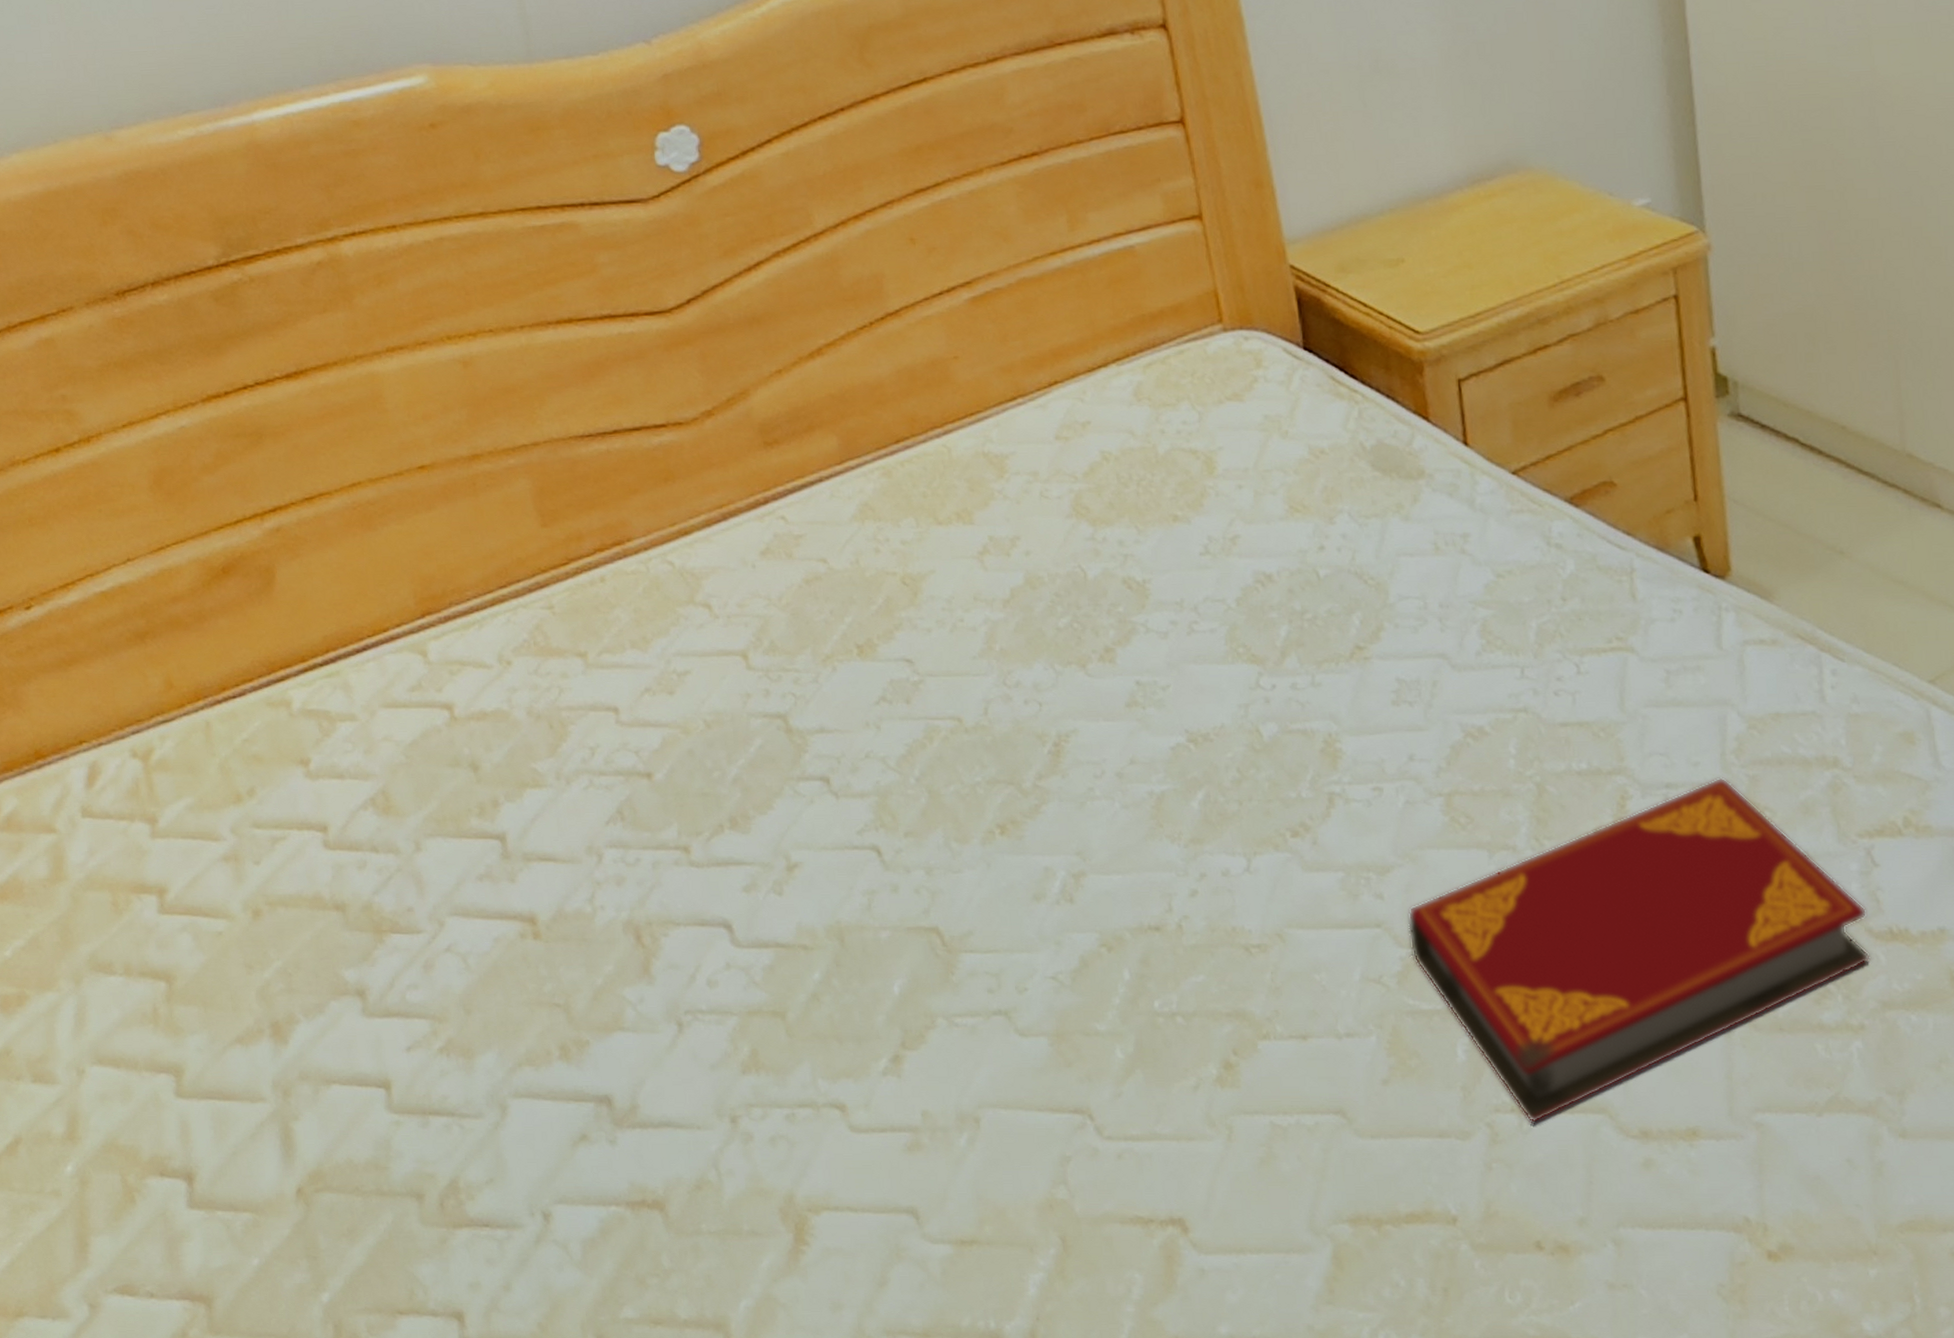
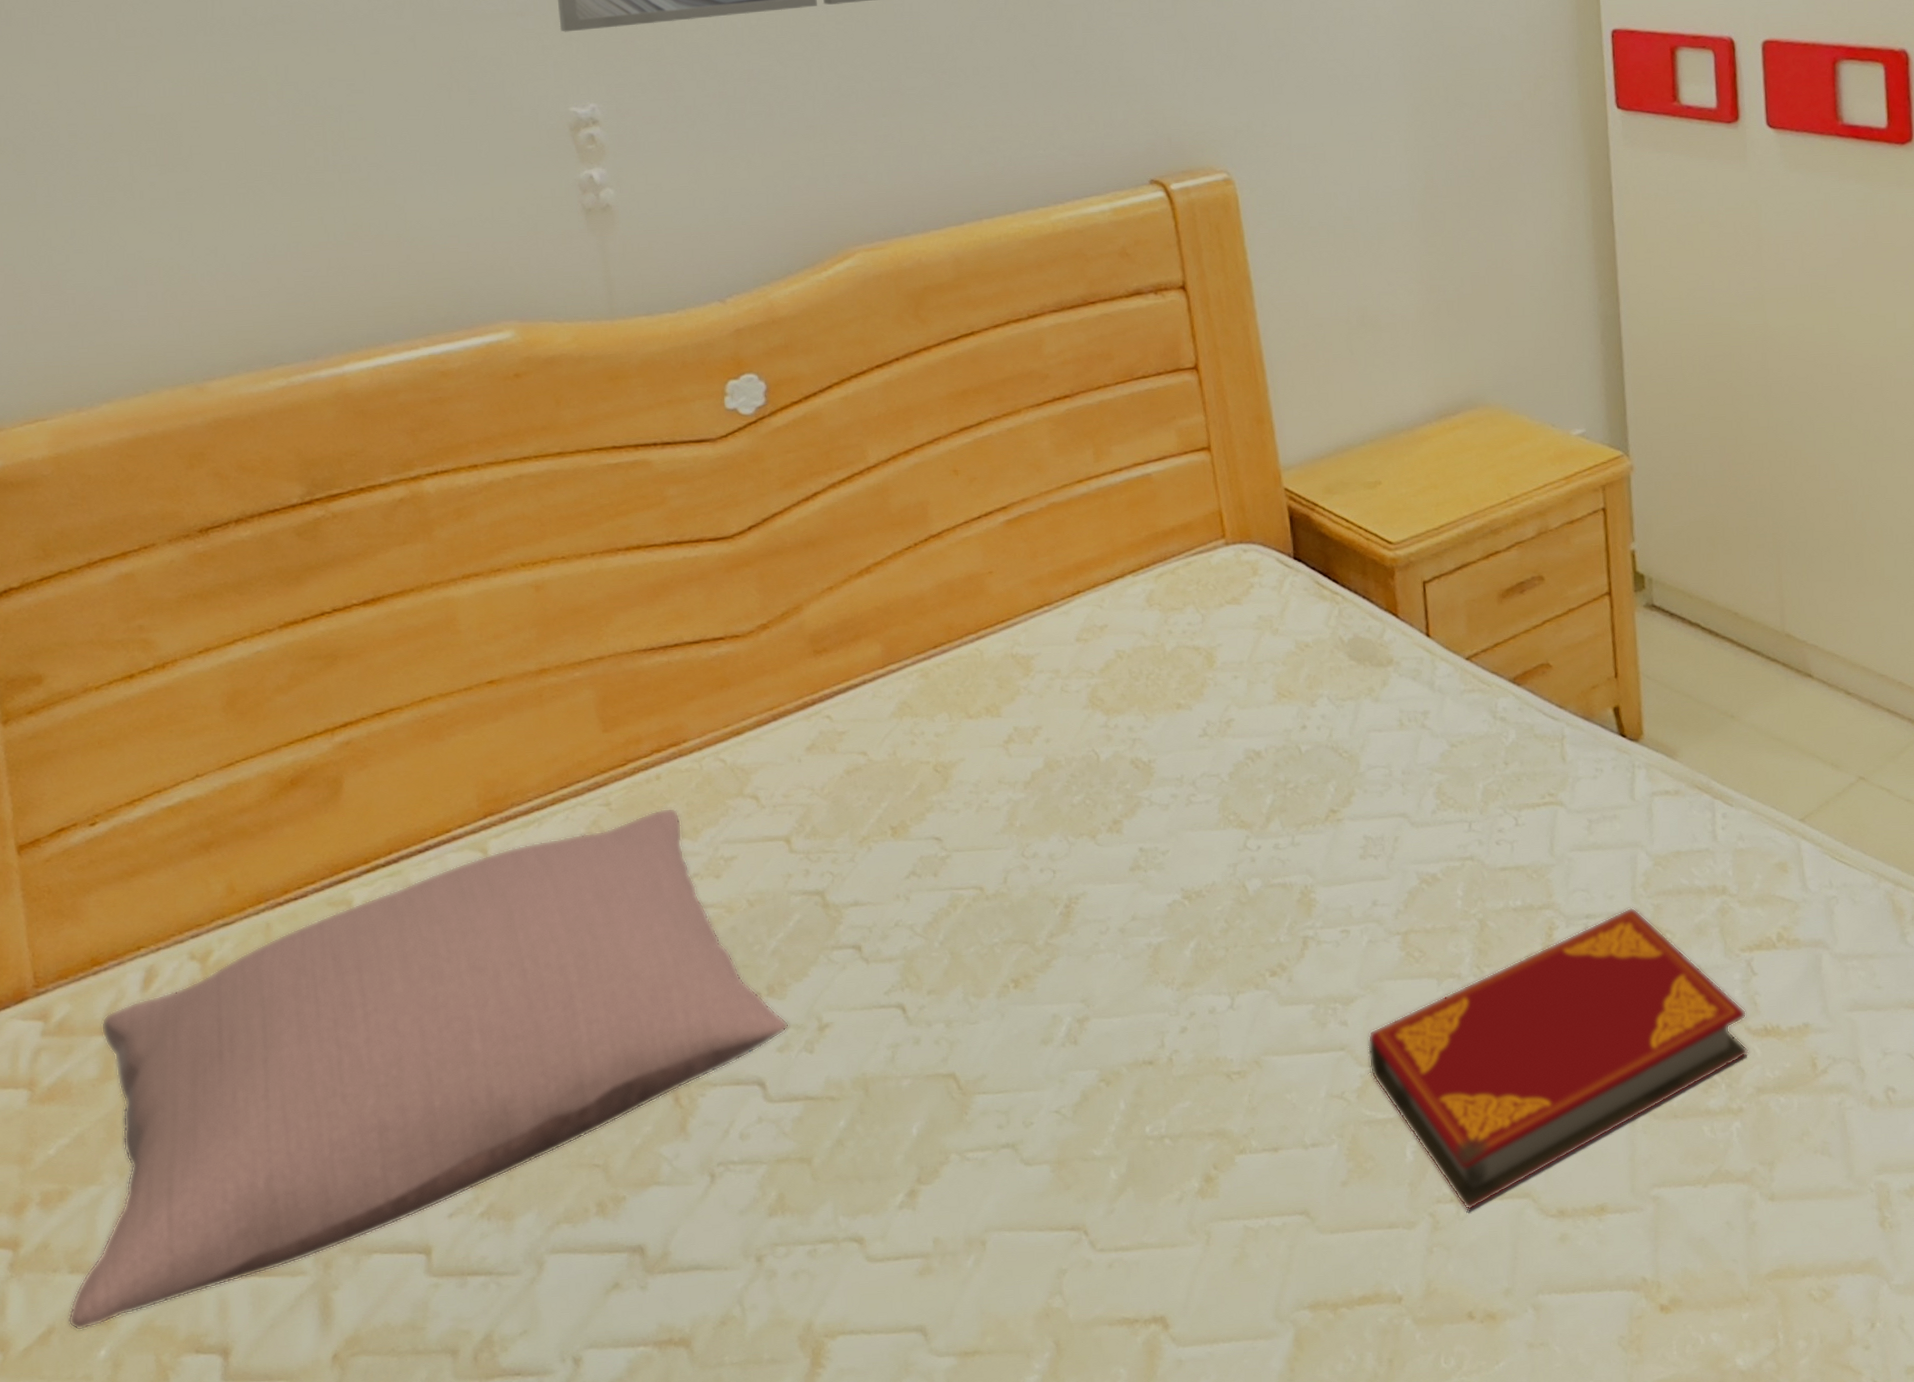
pillow: none [33,614,756,1144] -> present [67,807,790,1331]

